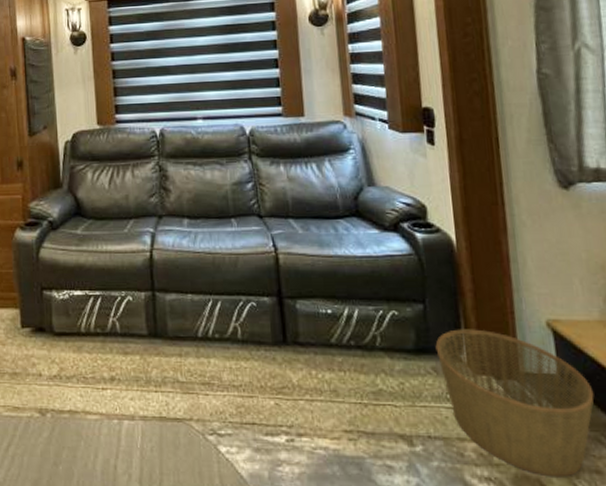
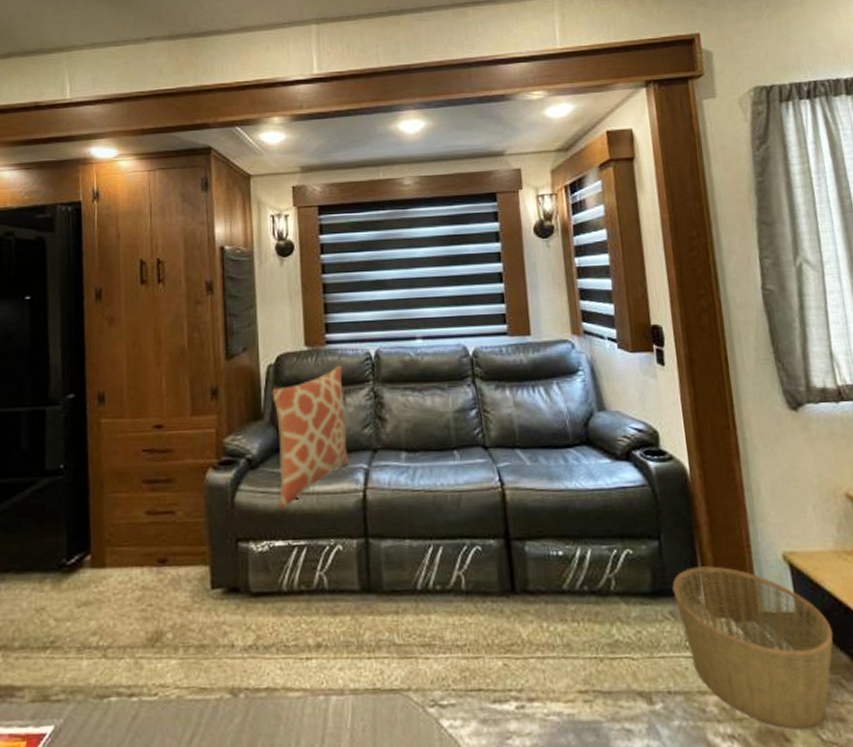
pillow: none [69,142,138,265] -> present [272,365,350,510]

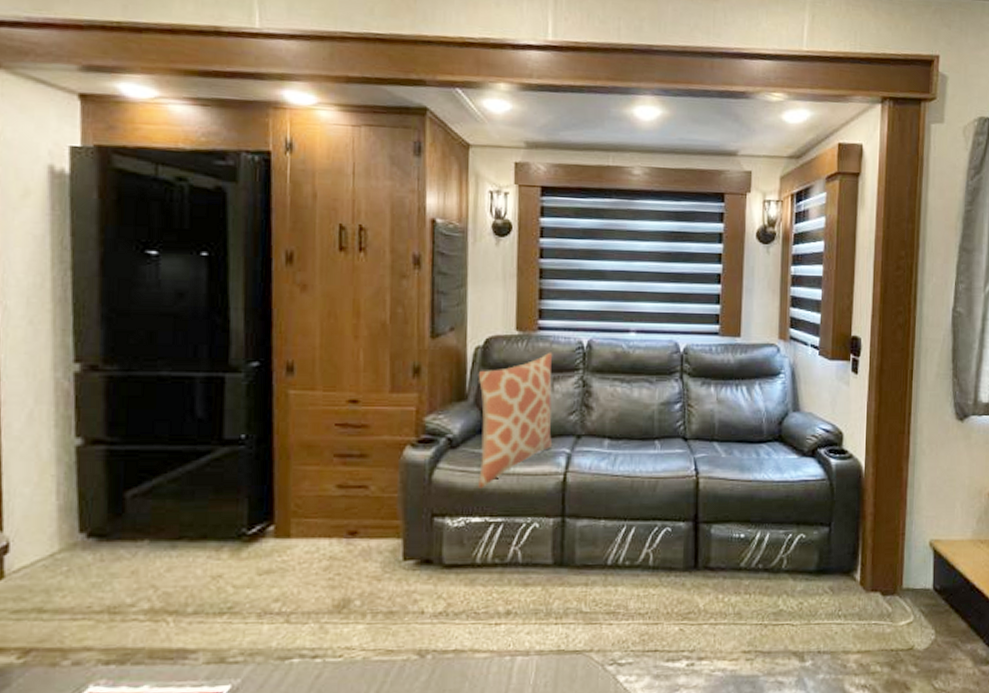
basket: present [672,566,833,729] -> none [834,550,958,680]

